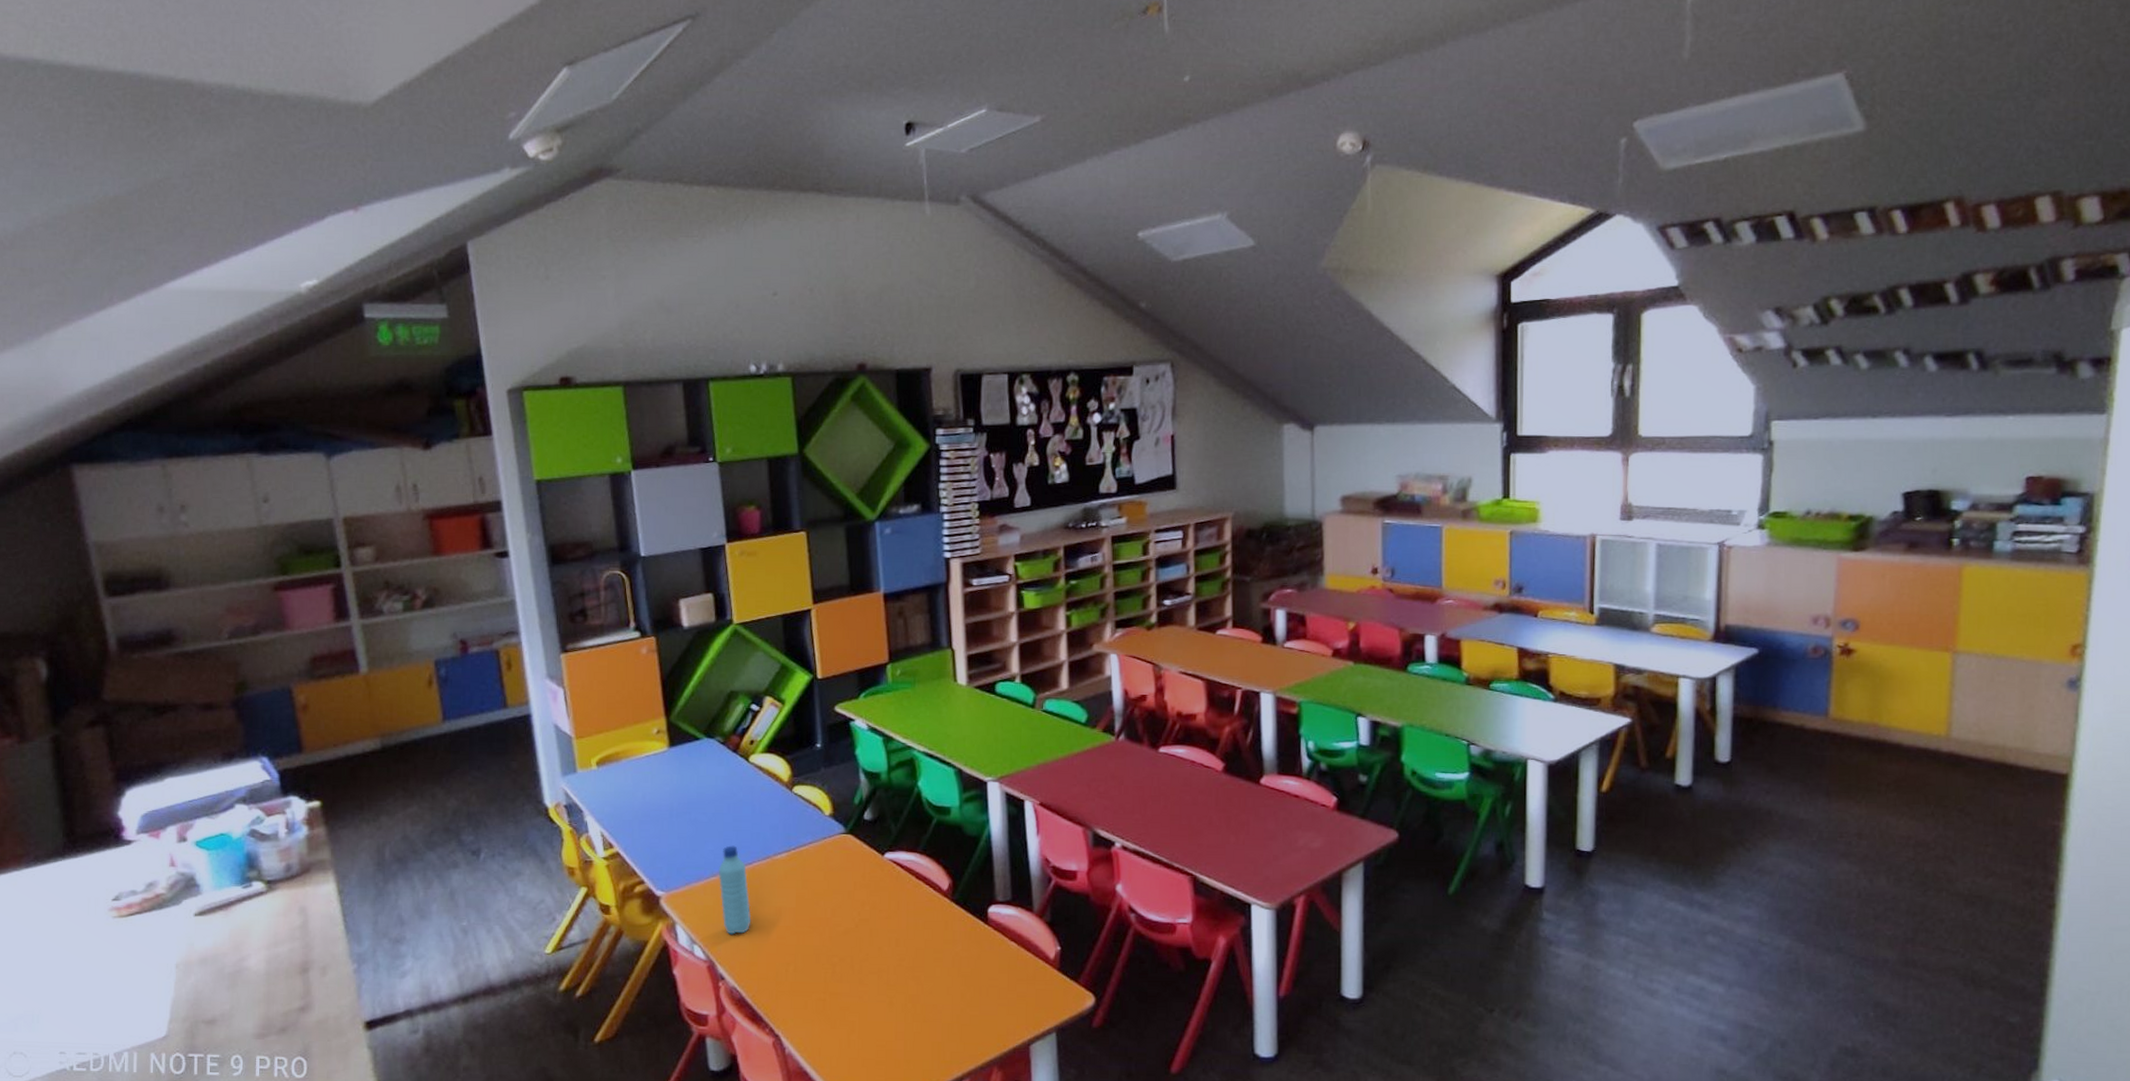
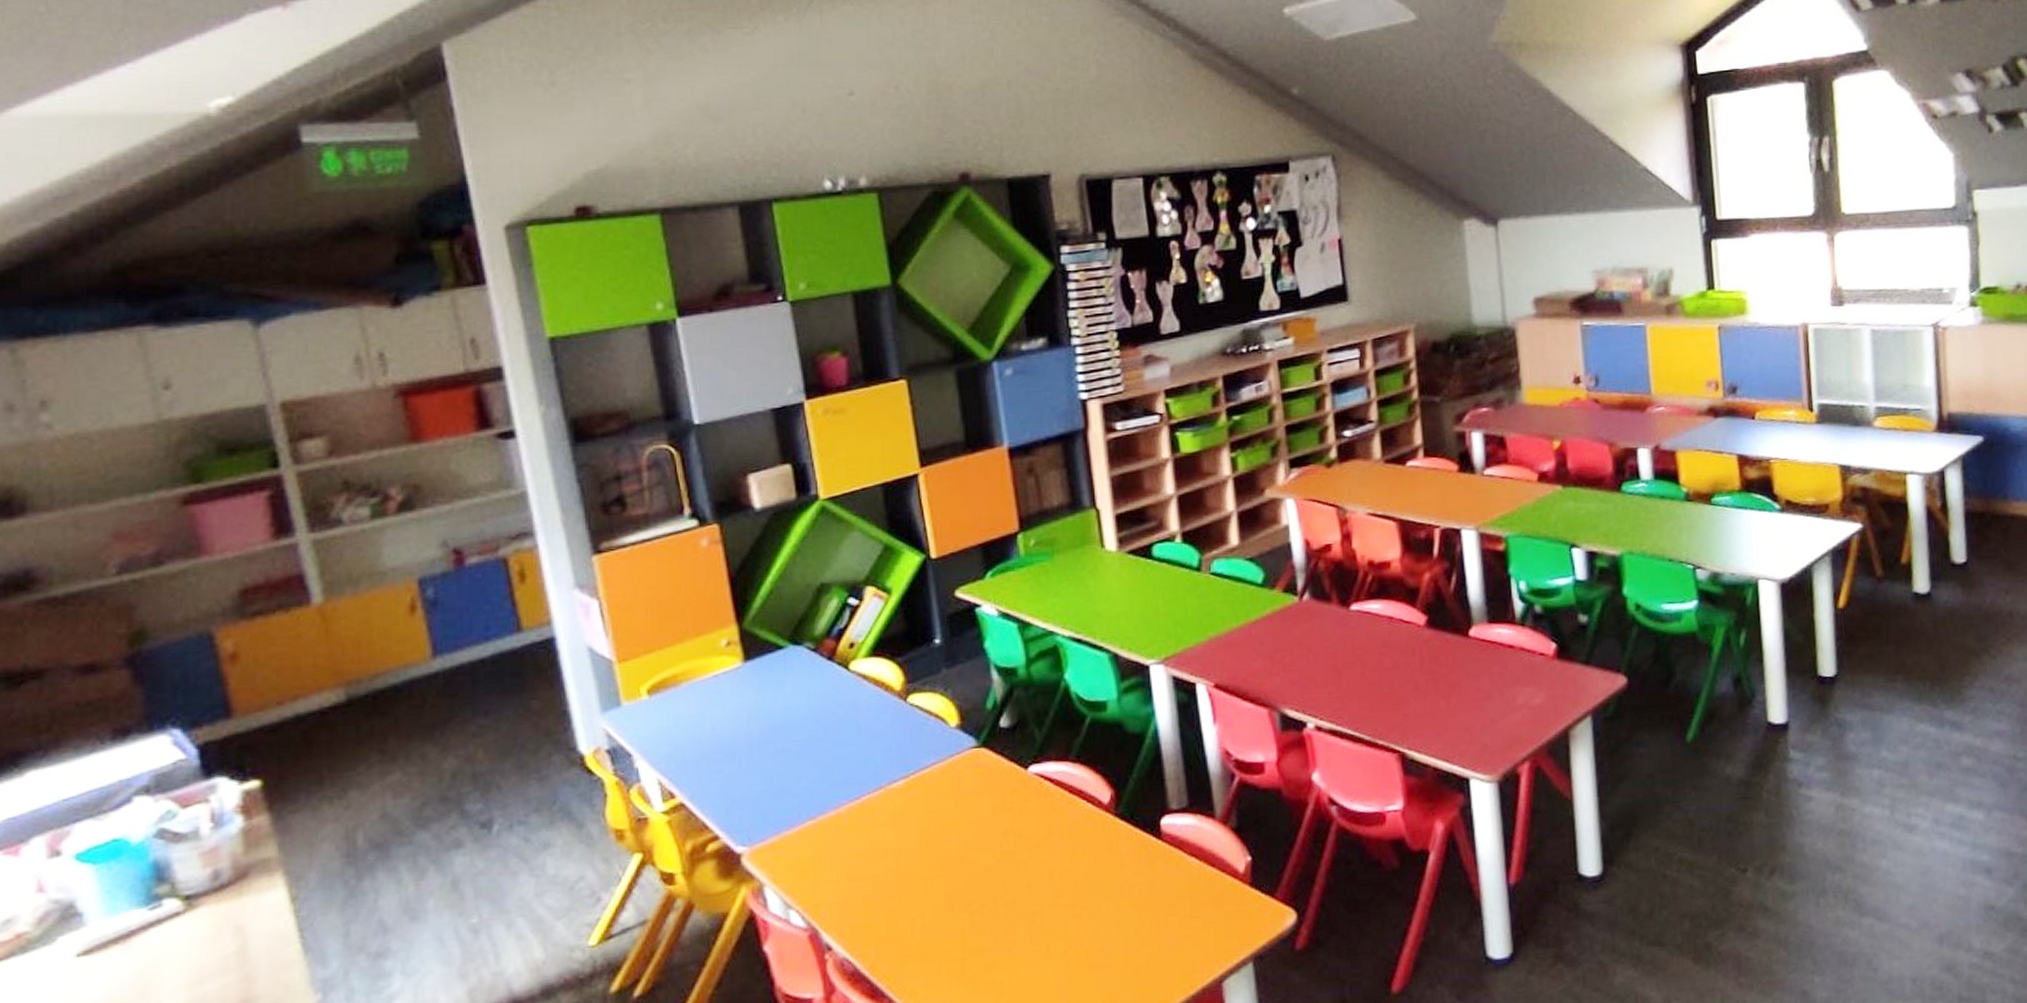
water bottle: present [718,845,751,935] -> none [816,777,862,892]

